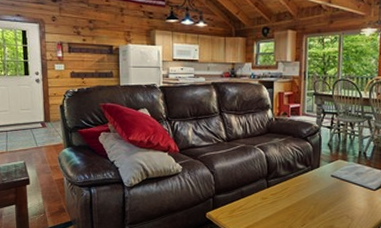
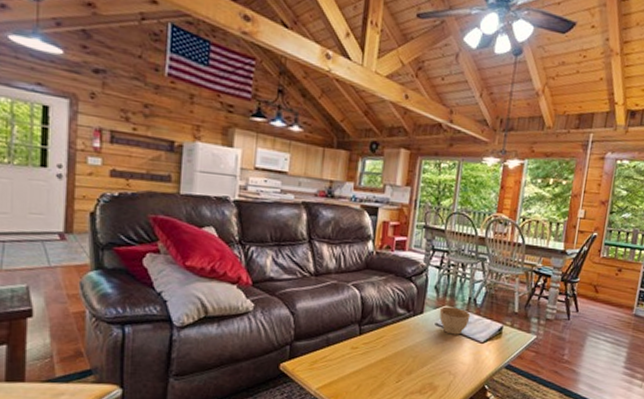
planter bowl: none [333,160,362,184] -> present [439,306,471,335]

